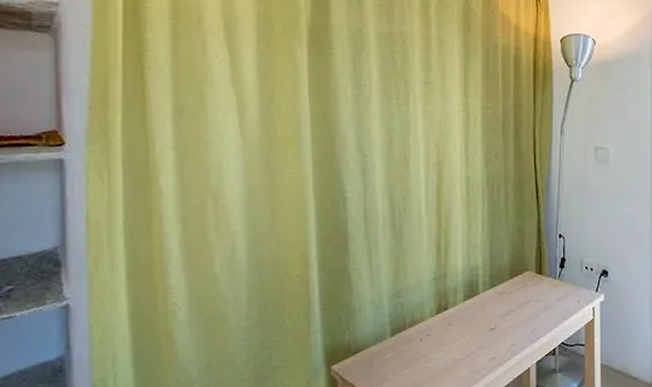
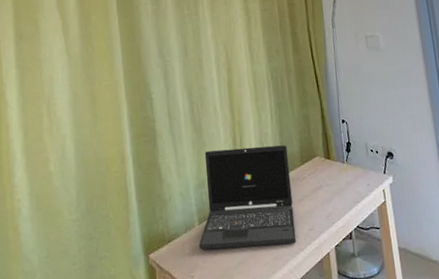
laptop: none [389,257,497,363] -> present [198,145,297,250]

